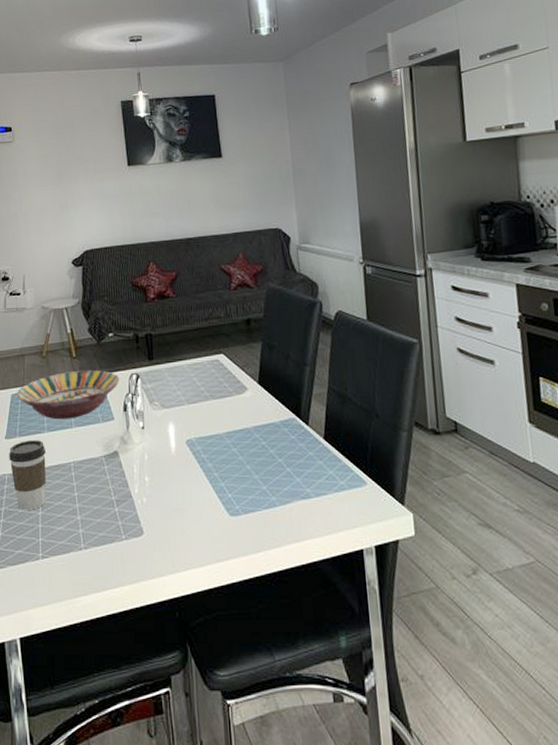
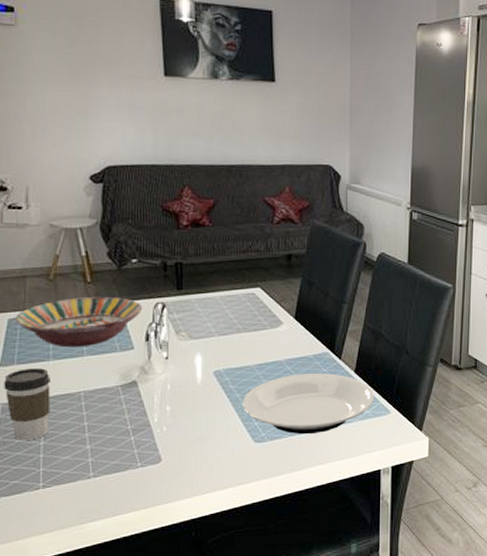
plate: none [215,441,347,507] -> present [243,373,374,434]

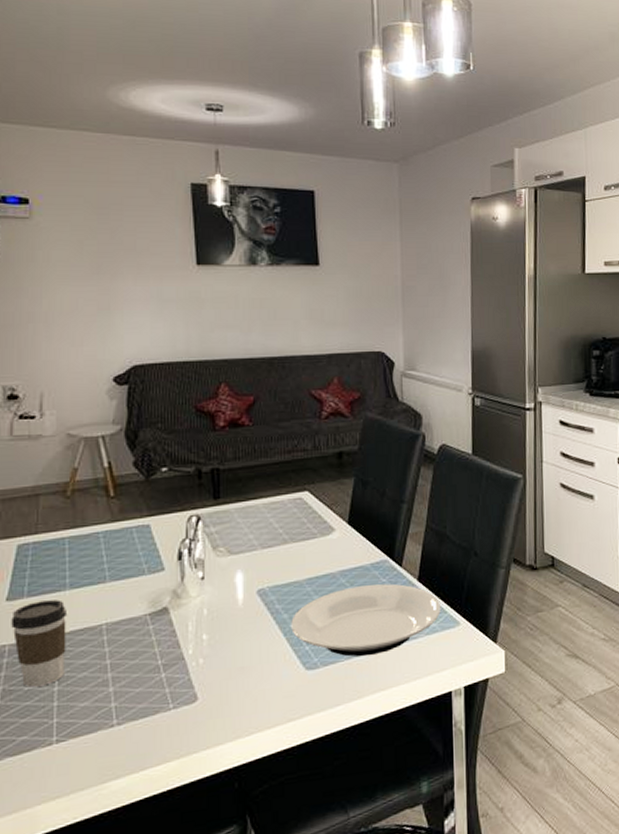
serving bowl: present [15,296,143,348] -> none [26,512,175,574]

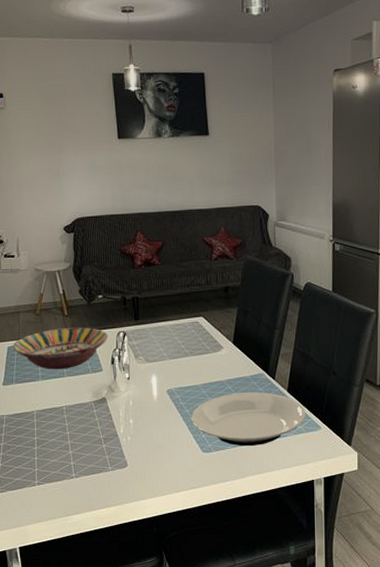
coffee cup: present [11,600,66,688] -> none [6,387,41,445]
serving bowl: none [26,512,175,574] -> present [13,327,108,370]

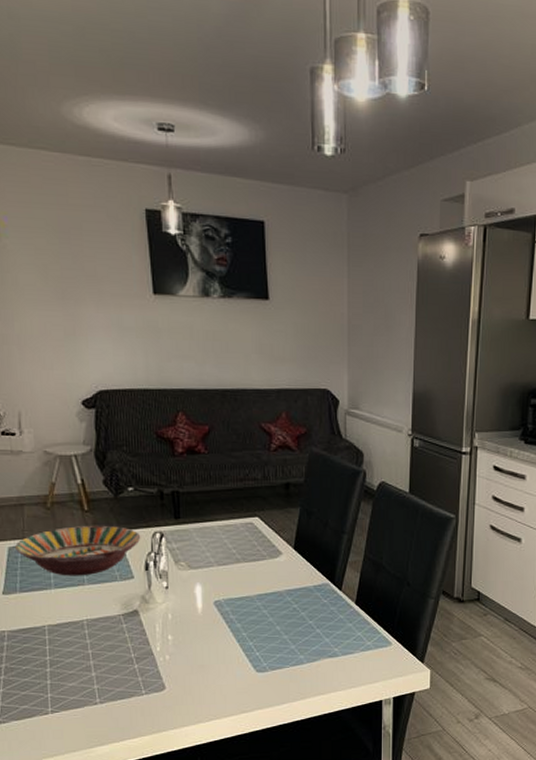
plate: present [191,392,305,446] -> none [244,605,375,664]

